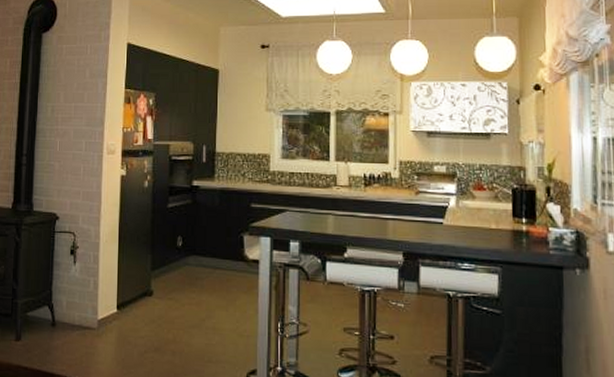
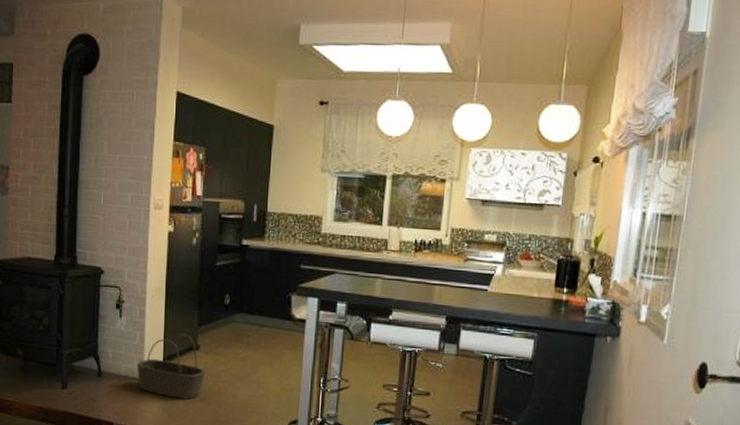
basket: none [90,278,160,350] -> present [136,333,206,400]

